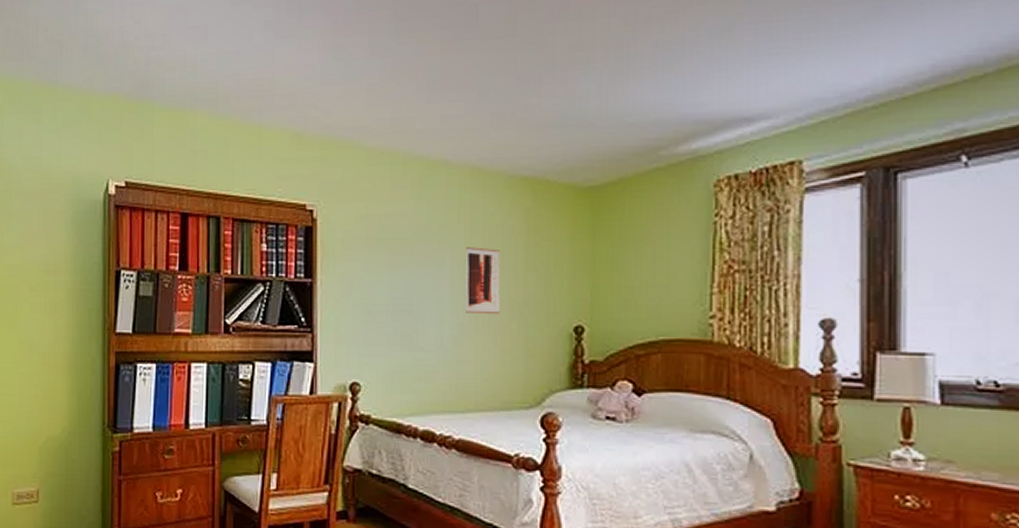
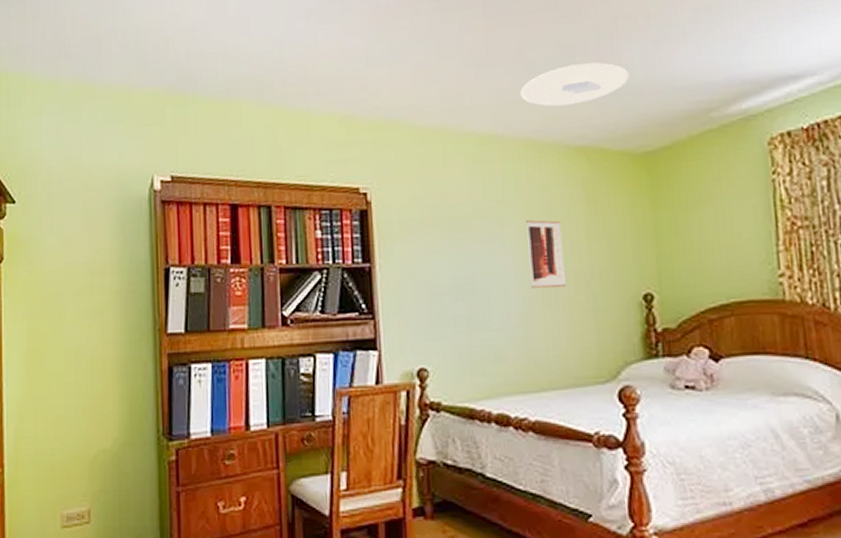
ceiling light: none [471,92,582,135] -> present [520,62,630,107]

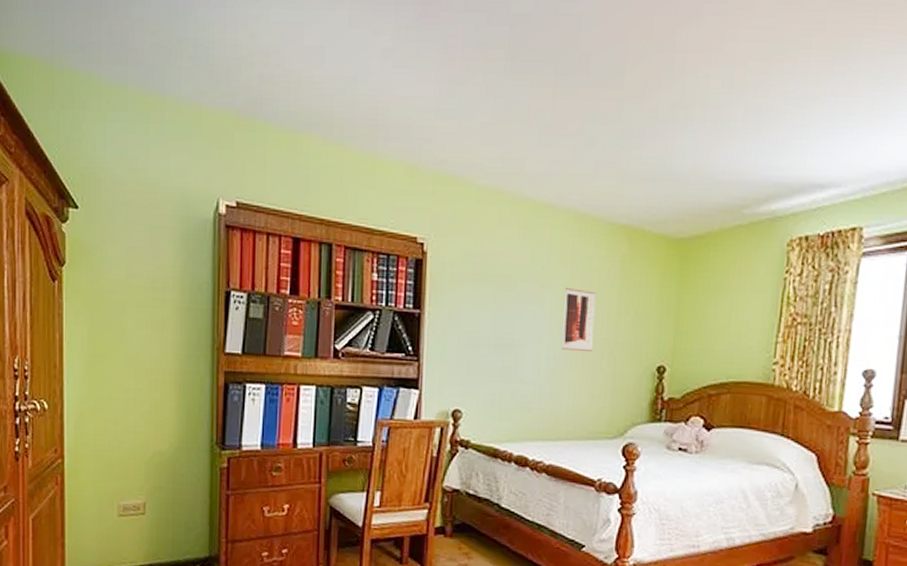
ceiling light: present [520,62,630,107] -> none [577,145,679,185]

